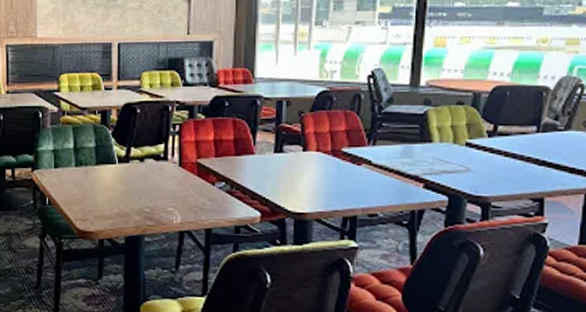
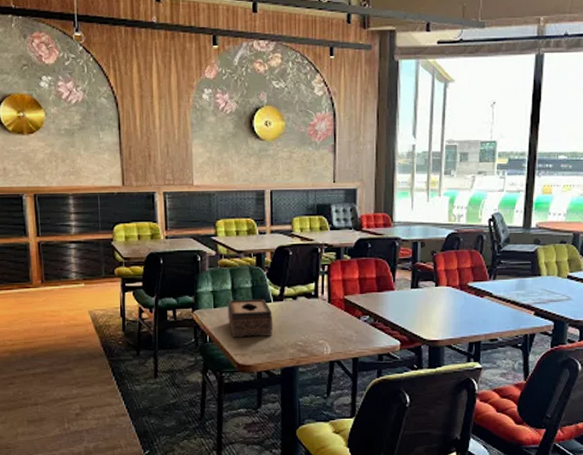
tissue box: none [69,160,118,201] -> present [227,299,273,338]

